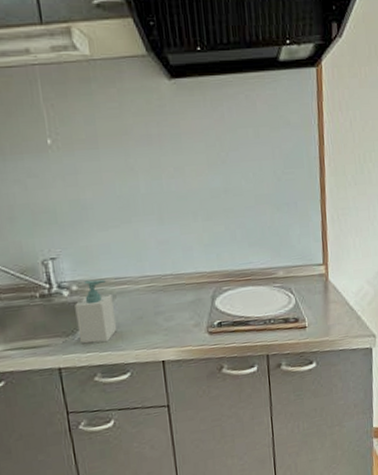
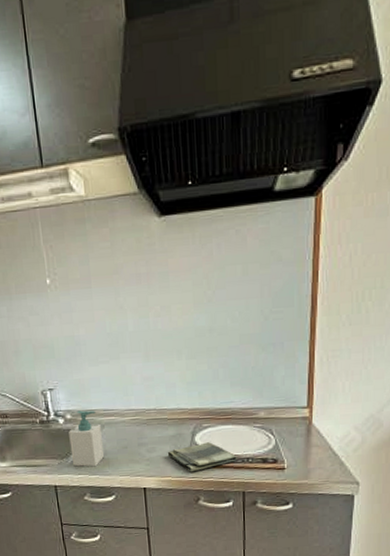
dish towel: none [186,305,259,340] -> present [167,442,237,472]

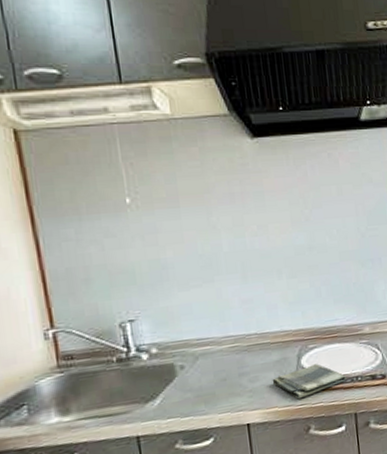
soap bottle: present [69,410,105,467] -> none [154,341,200,409]

